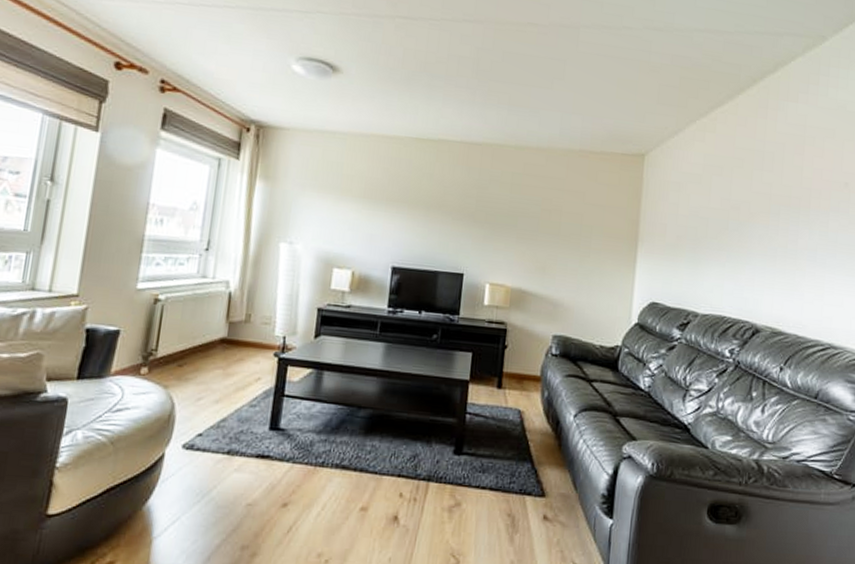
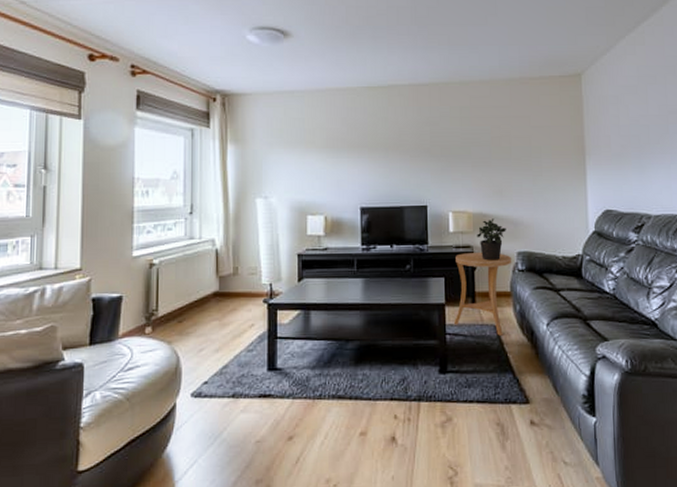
side table: none [475,329,547,422] -> present [453,253,512,336]
potted plant: none [512,296,545,341] -> present [477,219,506,261]

